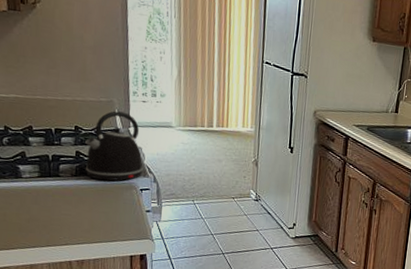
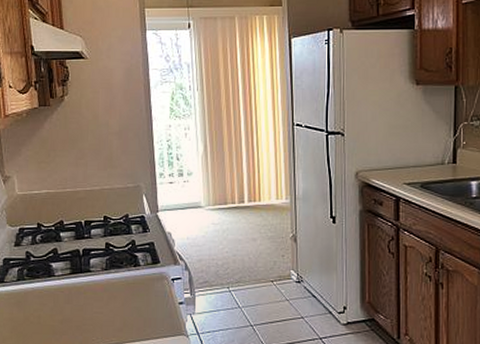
kettle: present [85,111,143,181] -> none [114,196,174,273]

